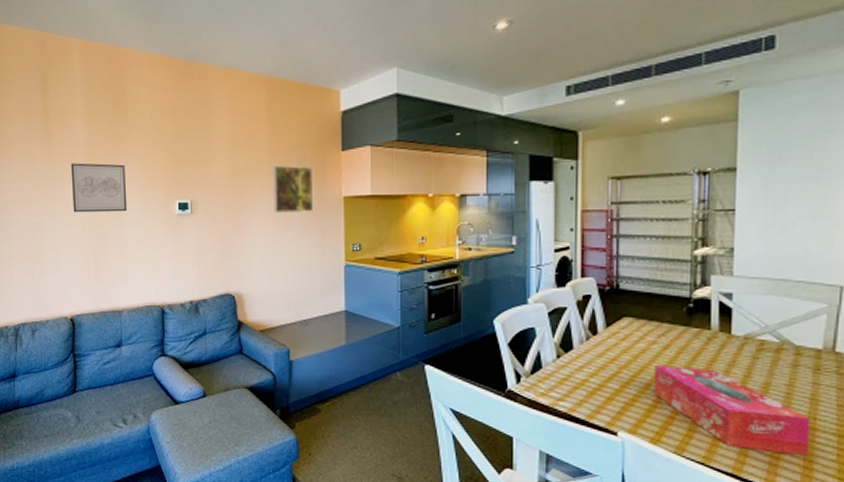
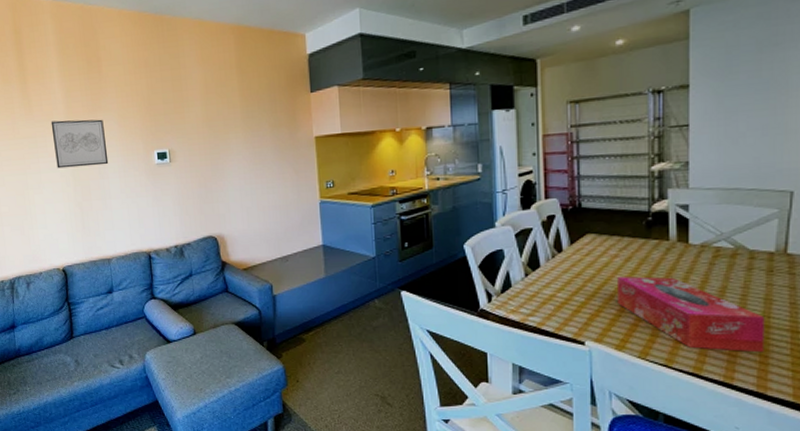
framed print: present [272,165,314,214] -> none [244,109,287,157]

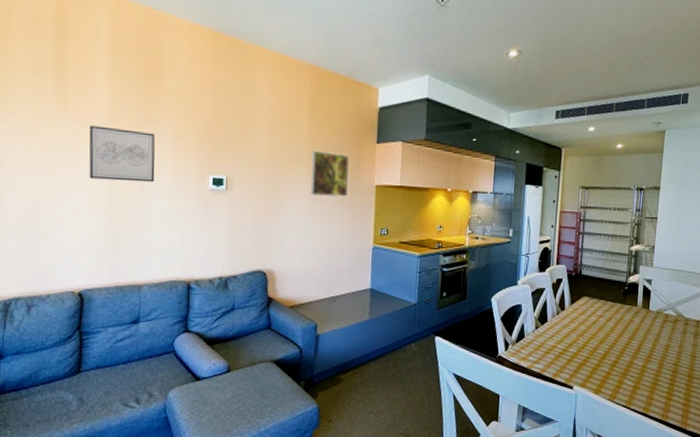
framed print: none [244,109,287,157] -> present [309,150,349,198]
tissue box: present [618,276,765,353] -> none [599,334,690,397]

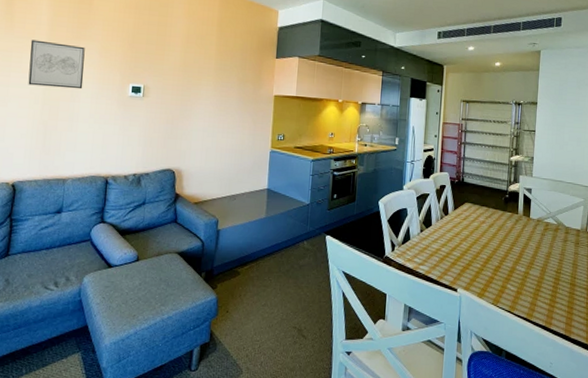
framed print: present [309,150,349,198] -> none [215,63,251,106]

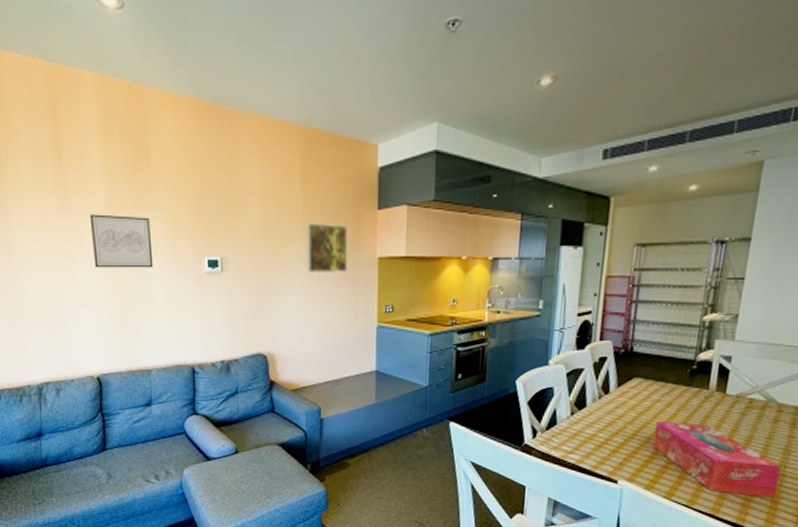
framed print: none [215,63,251,106] -> present [306,222,348,274]
tissue box: none [482,239,573,305] -> present [653,421,782,499]

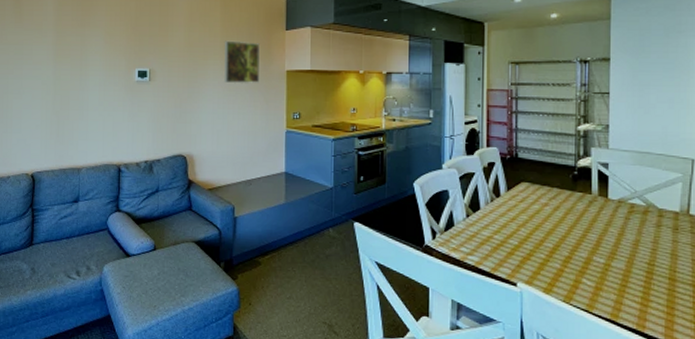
wall art: present [89,214,154,268] -> none [39,31,91,77]
tissue box: present [653,421,782,499] -> none [547,224,672,304]

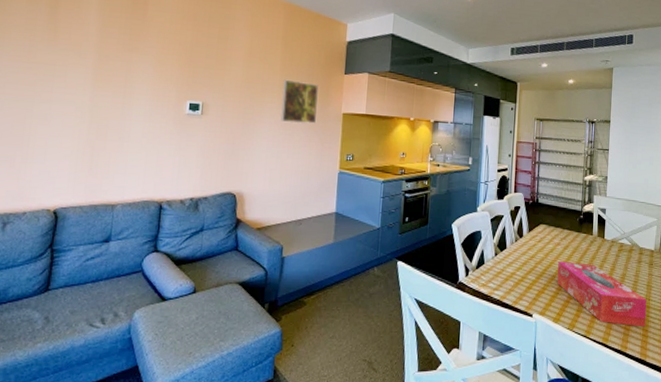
tissue box: none [547,224,672,304] -> present [557,261,647,328]

